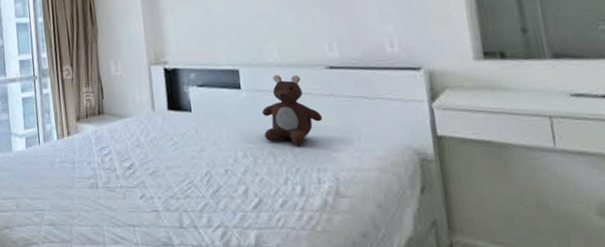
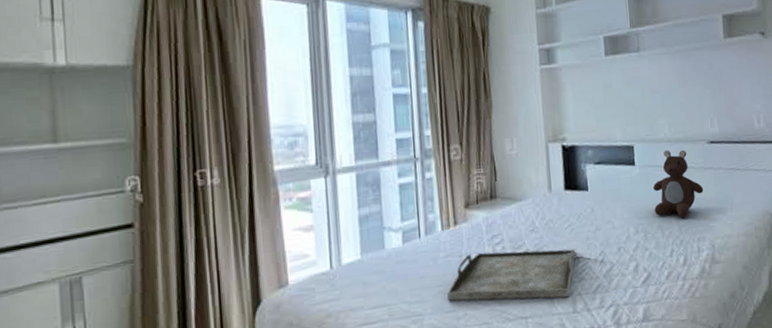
serving tray: none [63,161,182,213] -> present [447,249,576,301]

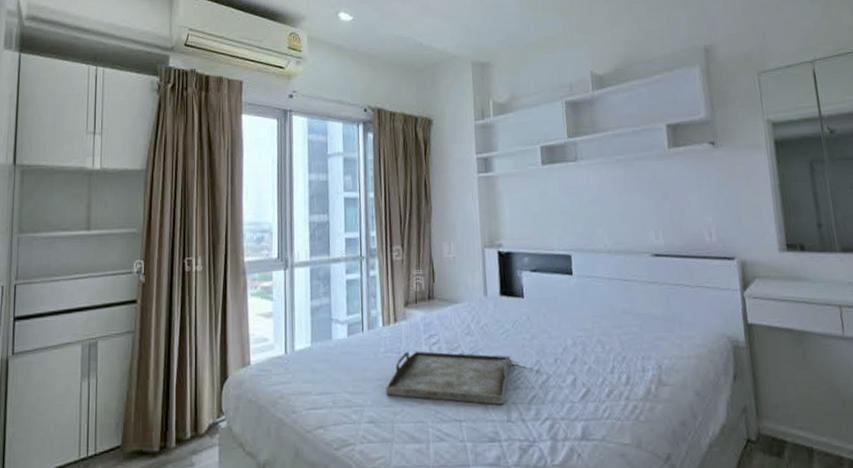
teddy bear: present [652,149,704,219] -> none [591,261,648,334]

